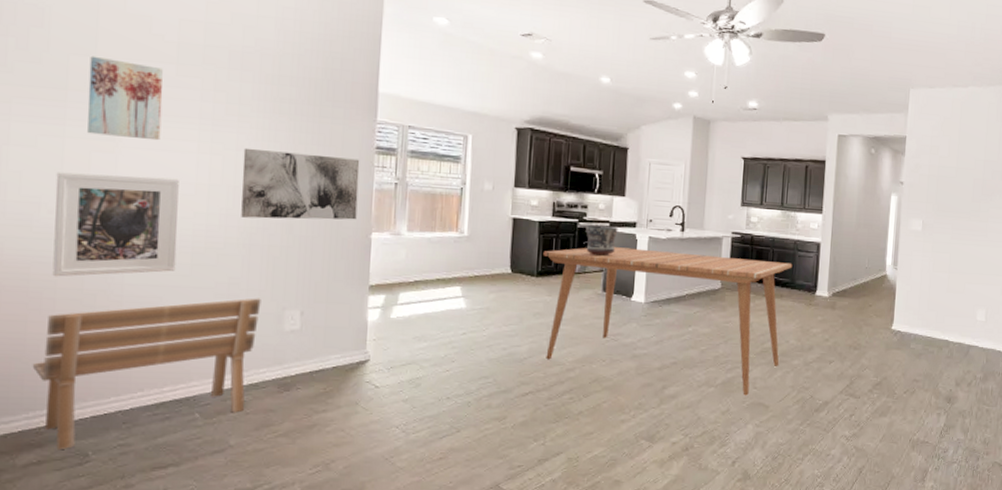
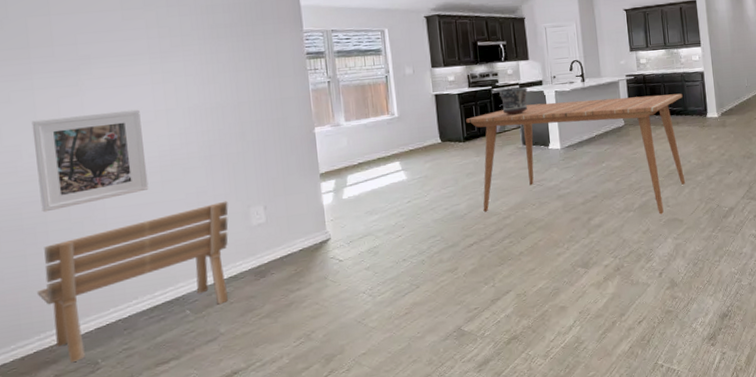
wall art: present [87,56,163,141] -> none [45,14,117,83]
wall art: present [241,148,360,220] -> none [191,66,299,133]

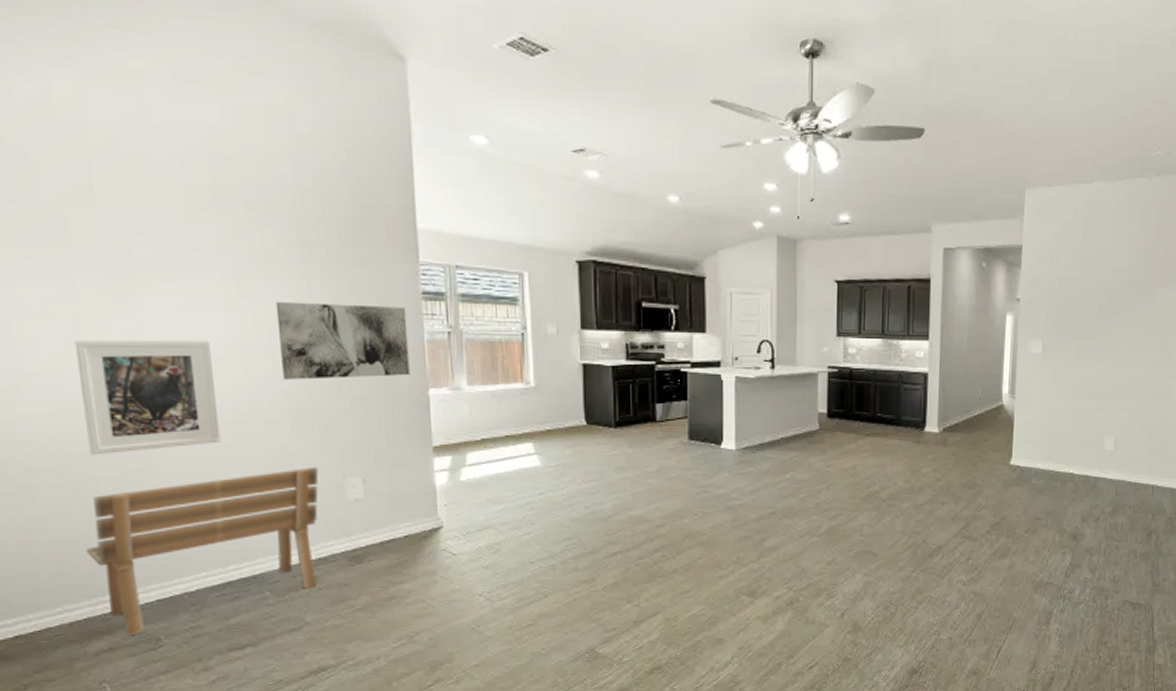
wall art: none [191,66,299,133] -> present [275,301,410,380]
dining table: present [466,93,686,215] -> none [620,390,898,544]
cup: present [499,87,528,115] -> none [665,366,701,400]

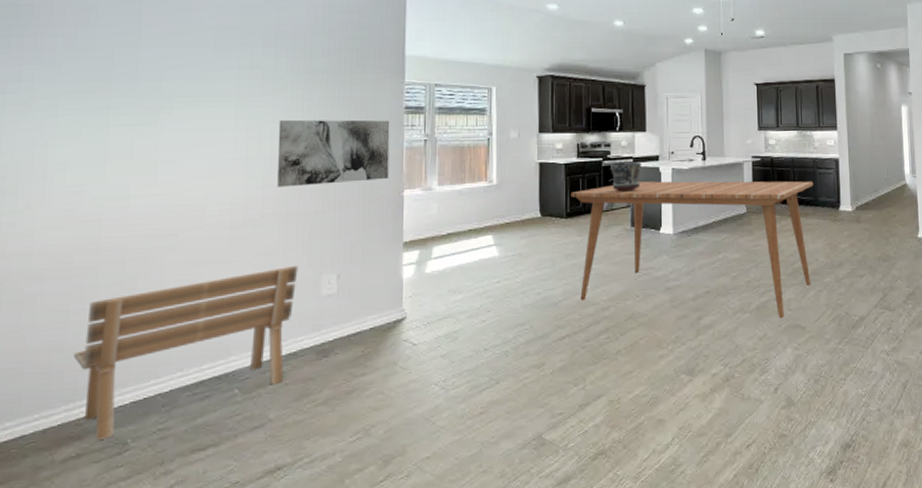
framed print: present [74,339,221,455] -> none [94,155,218,263]
dining table: none [620,390,898,544] -> present [571,181,814,319]
cup: none [665,366,701,400] -> present [610,161,642,192]

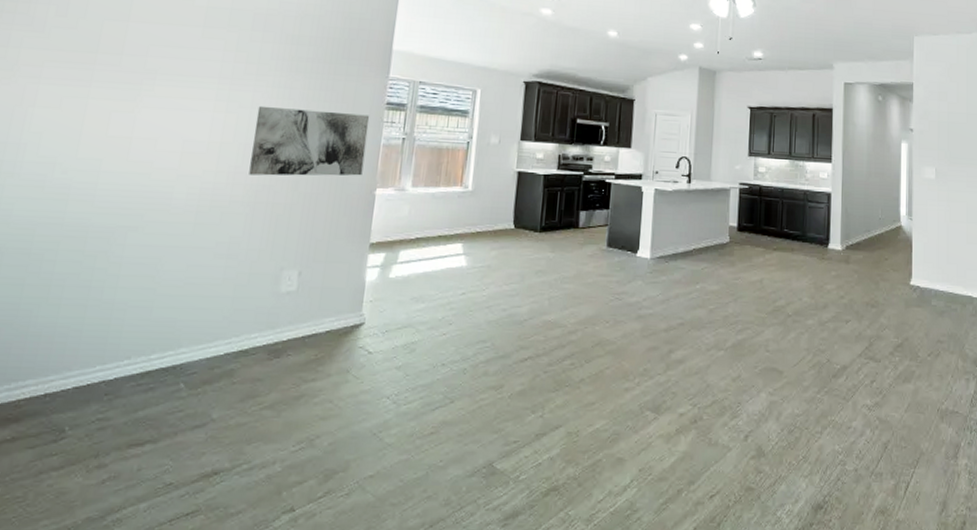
bench: present [73,265,298,441] -> none [21,258,260,426]
dining table: present [571,181,814,319] -> none [547,200,803,360]
cup: present [610,161,642,192] -> none [591,177,624,209]

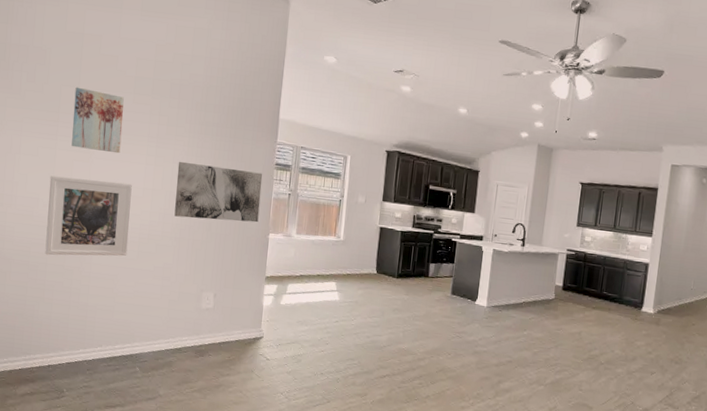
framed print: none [56,132,193,238] -> present [45,175,132,256]
wall art: none [110,21,190,100] -> present [71,87,124,154]

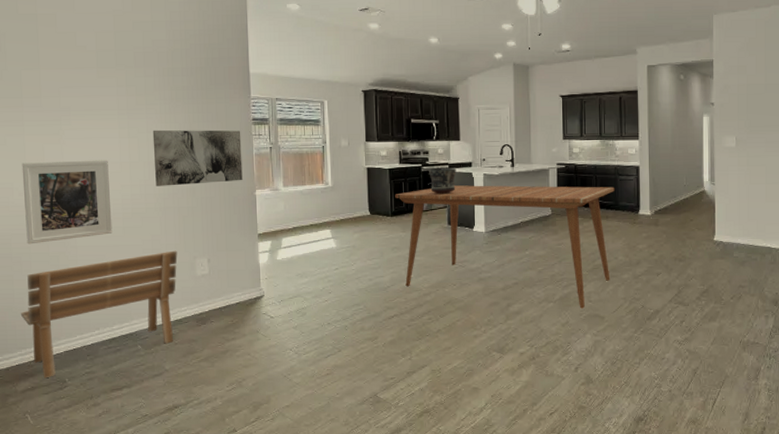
bench: none [29,280,186,386] -> present [20,250,178,379]
wall art: present [71,87,124,154] -> none [35,69,91,131]
dining table: none [401,255,621,396] -> present [395,185,615,309]
cup: none [439,236,467,264] -> present [429,167,457,194]

